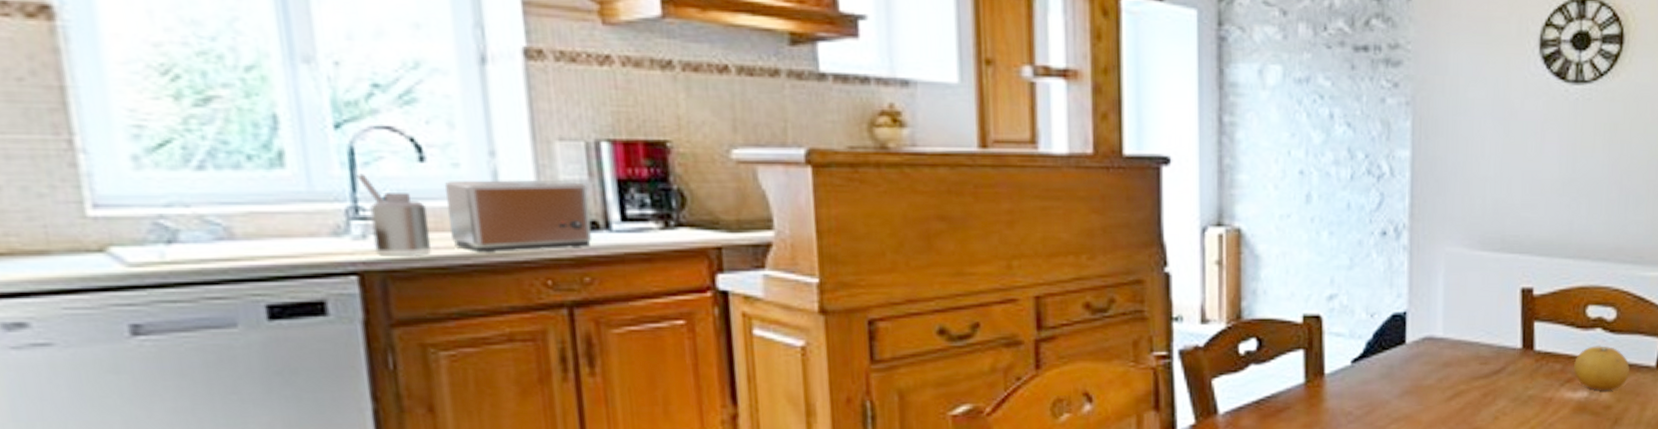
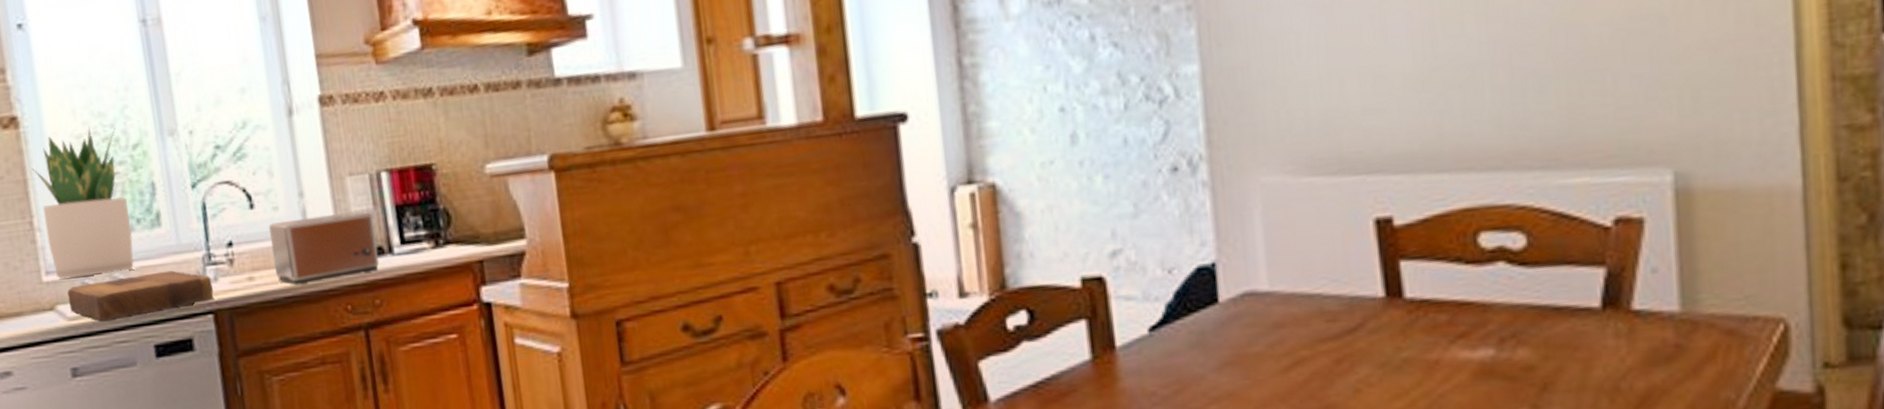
planter: none [74,33,240,217] -> present [31,125,134,279]
cutting board: none [128,220,361,272] -> present [67,270,214,322]
soap dispenser: present [356,174,432,256] -> none [208,225,262,296]
fruit: present [1573,346,1630,391] -> none [1466,285,1558,347]

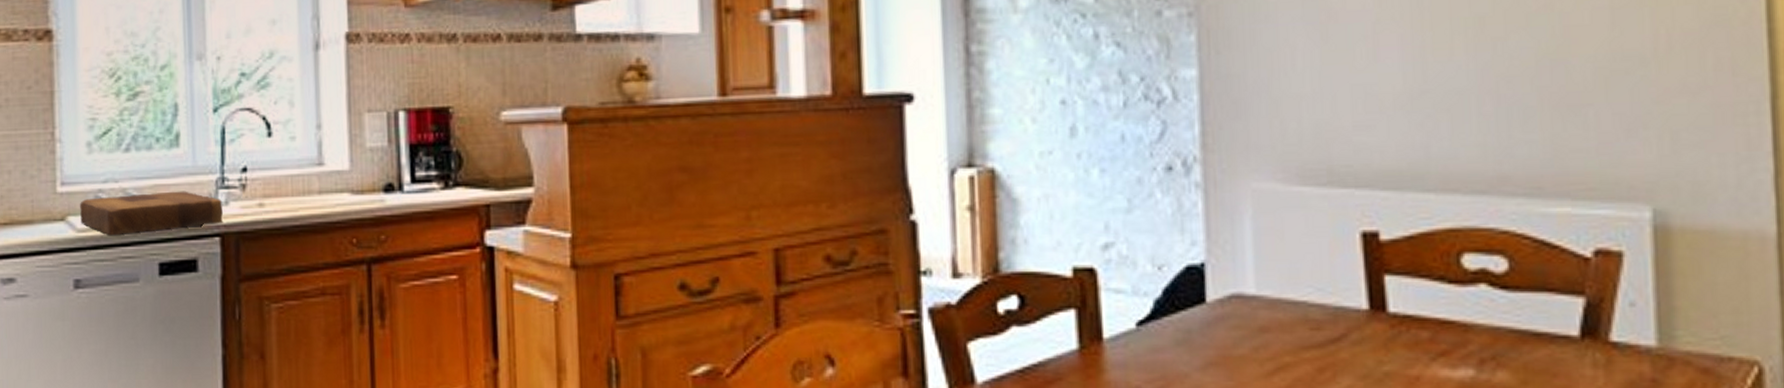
planter: present [31,125,134,279] -> none [60,44,150,191]
toaster: present [268,211,380,286] -> none [283,147,389,216]

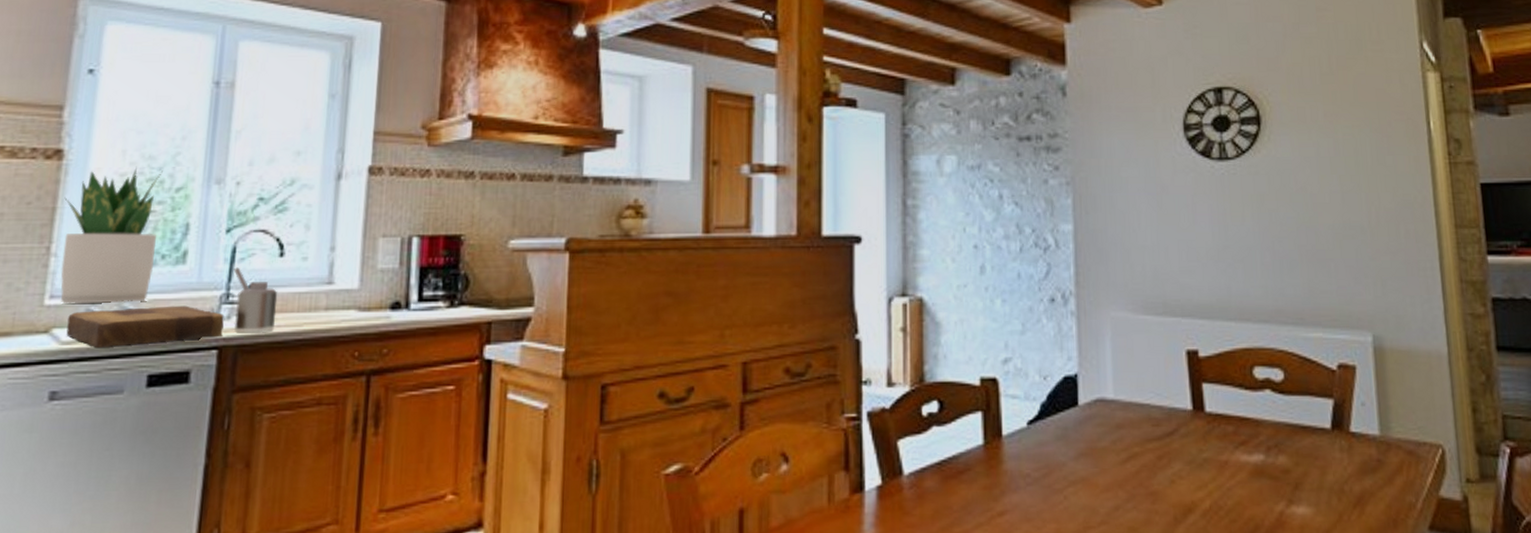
planter: none [60,44,150,191] -> present [60,166,163,305]
soap dispenser: none [225,149,272,220] -> present [233,267,278,334]

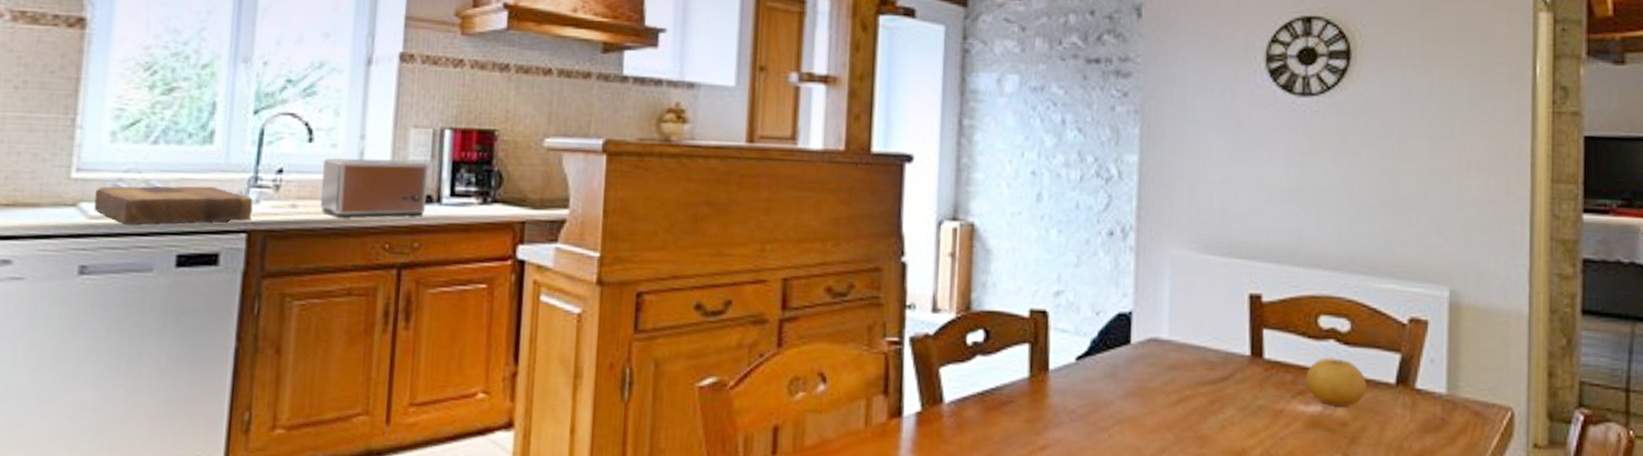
planter: present [60,166,163,305] -> none [87,39,188,181]
soap dispenser: present [233,267,278,334] -> none [262,150,307,220]
toaster: none [291,268,397,331] -> present [321,158,429,220]
fruit: none [1246,407,1304,454] -> present [1305,358,1366,407]

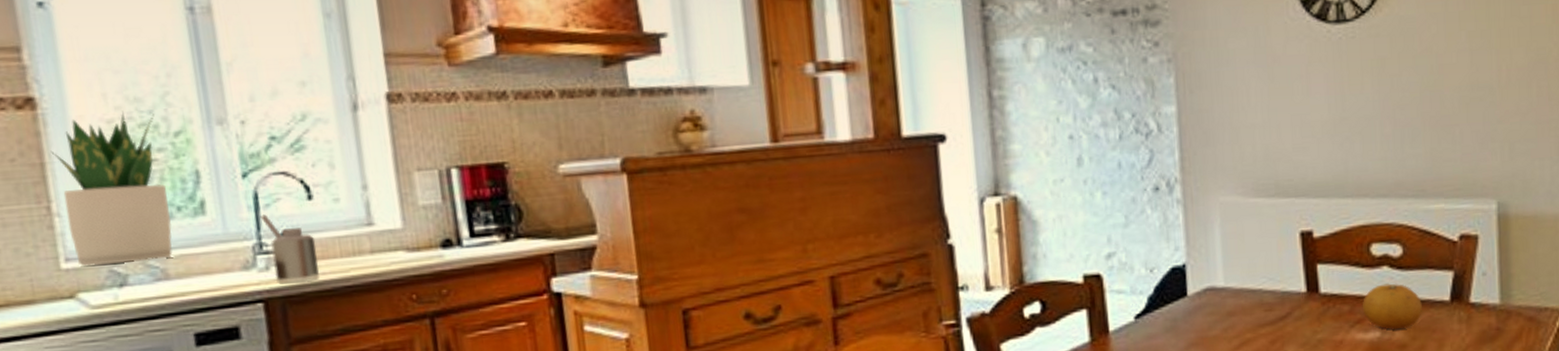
planter: none [87,39,188,181] -> present [50,110,173,266]
cutting board: present [94,186,253,225] -> none [91,259,265,310]
soap dispenser: none [262,150,307,220] -> present [260,214,320,285]
toaster: present [321,158,429,220] -> none [328,205,448,276]

